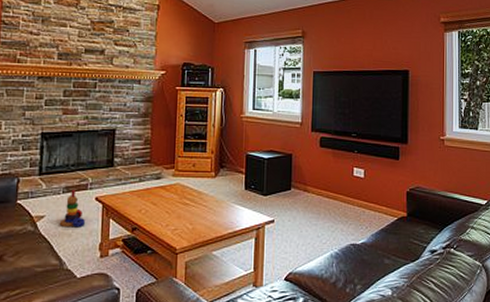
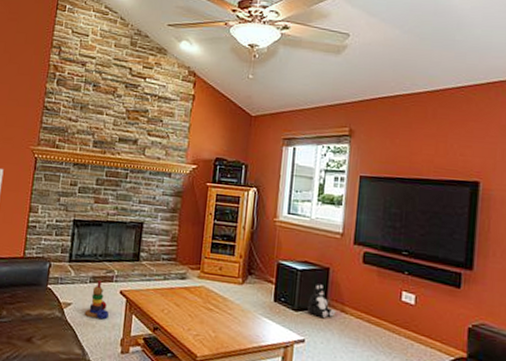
plush toy: none [275,169,300,198] -> present [308,284,336,318]

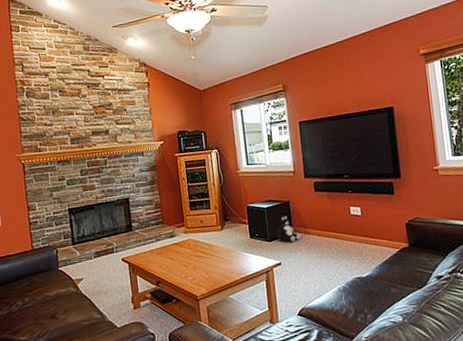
stacking toy: present [84,279,109,320] -> none [95,253,116,287]

